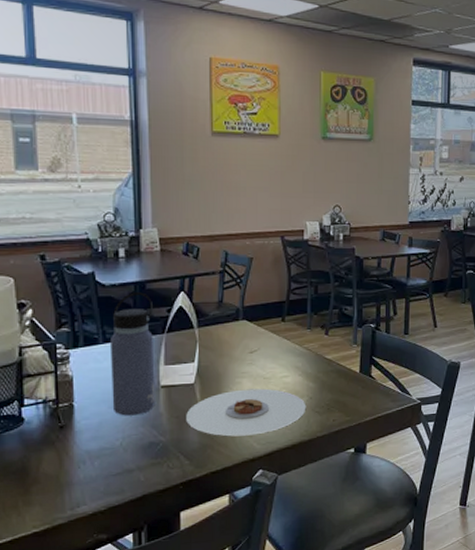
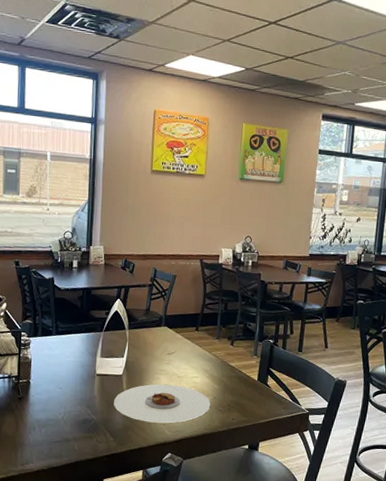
water bottle: present [109,292,155,416] -> none [58,296,95,396]

